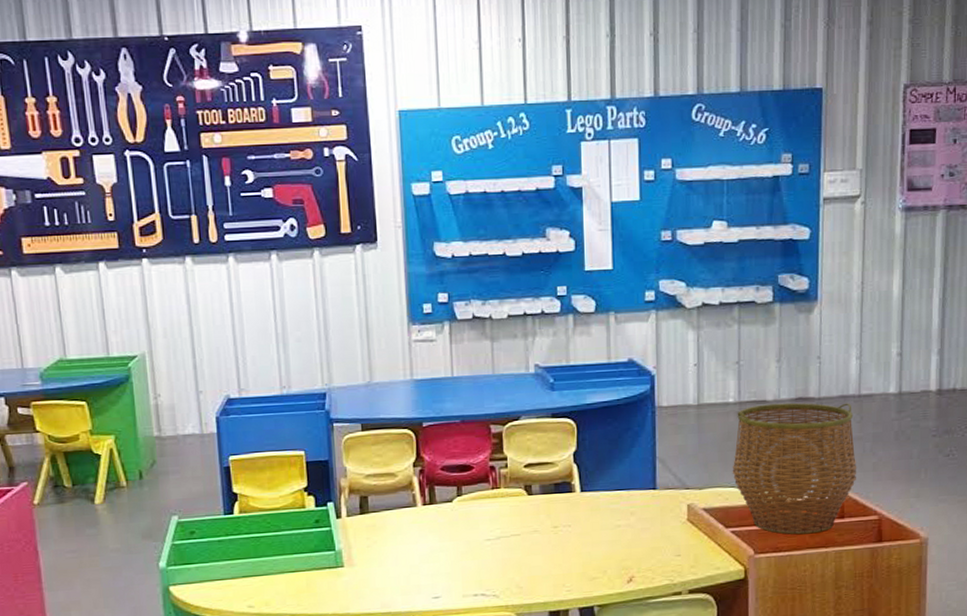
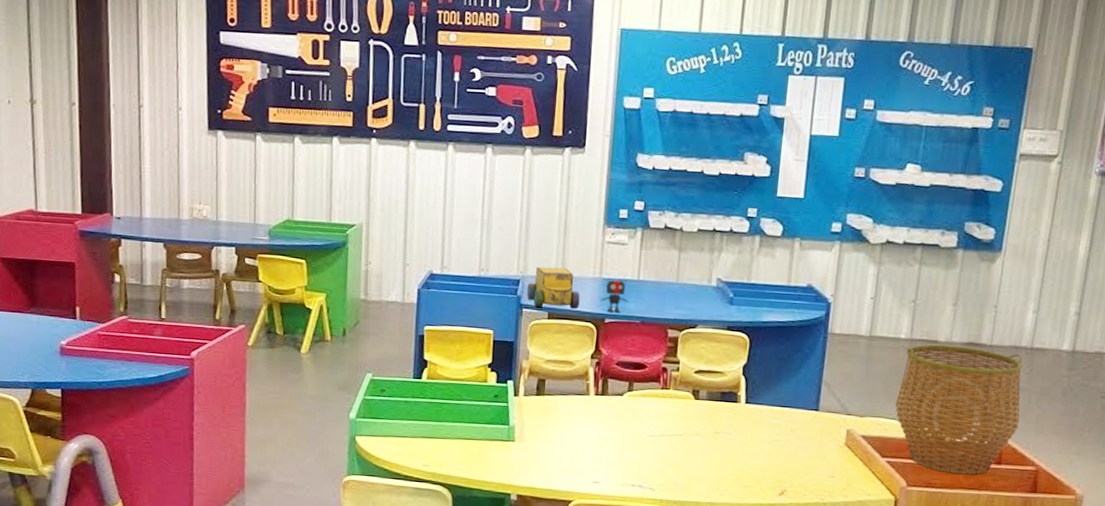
toy truck: none [334,374,394,421] -> present [526,266,580,309]
toy robot: none [415,373,445,416] -> present [601,274,629,313]

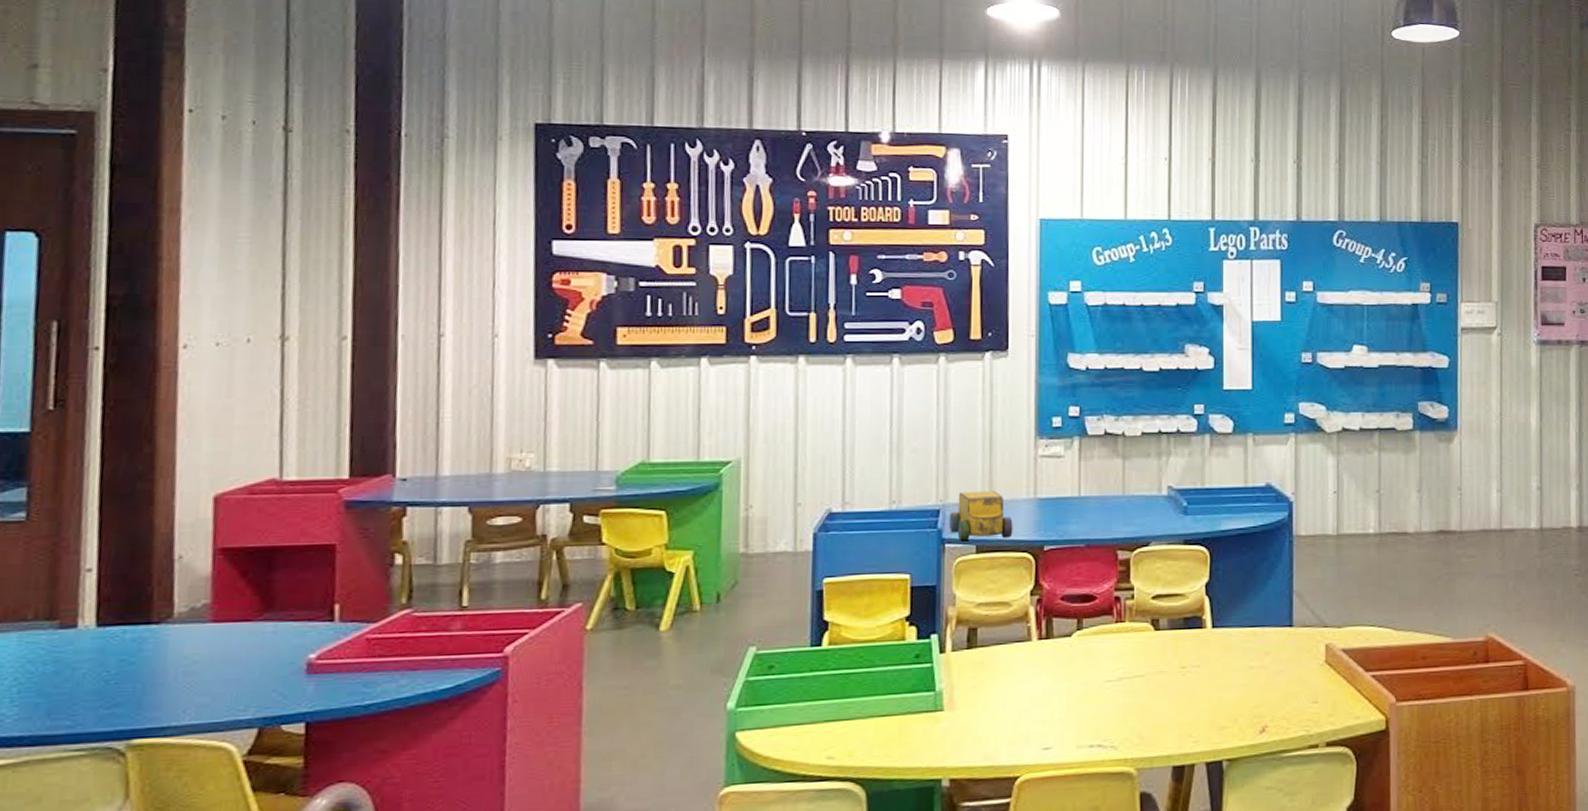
toy robot: present [601,274,629,313] -> none [1037,492,1070,539]
basket: present [894,344,1024,475] -> none [1372,535,1501,681]

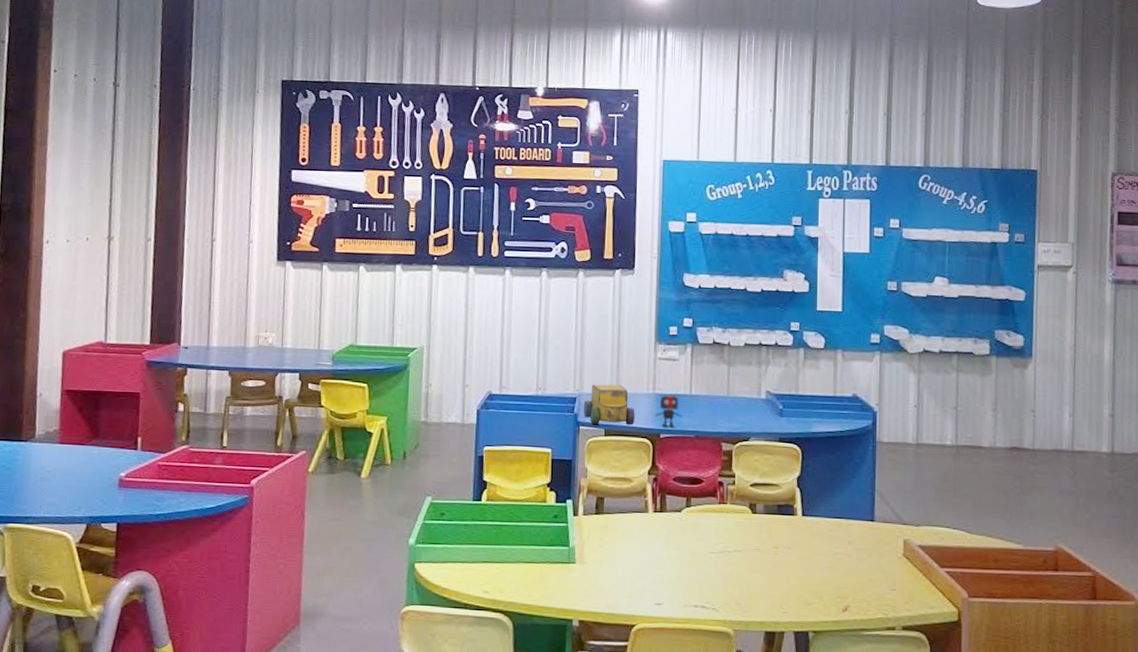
toy robot: none [1037,492,1070,539] -> present [655,389,683,428]

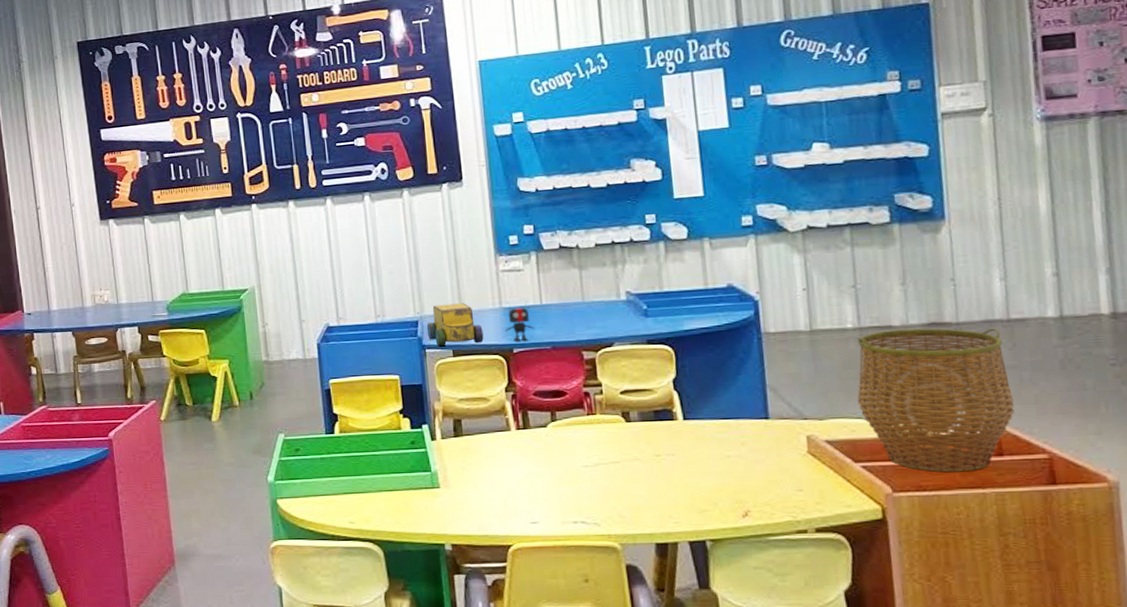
basket: none [948,450,1071,583] -> present [856,328,1015,473]

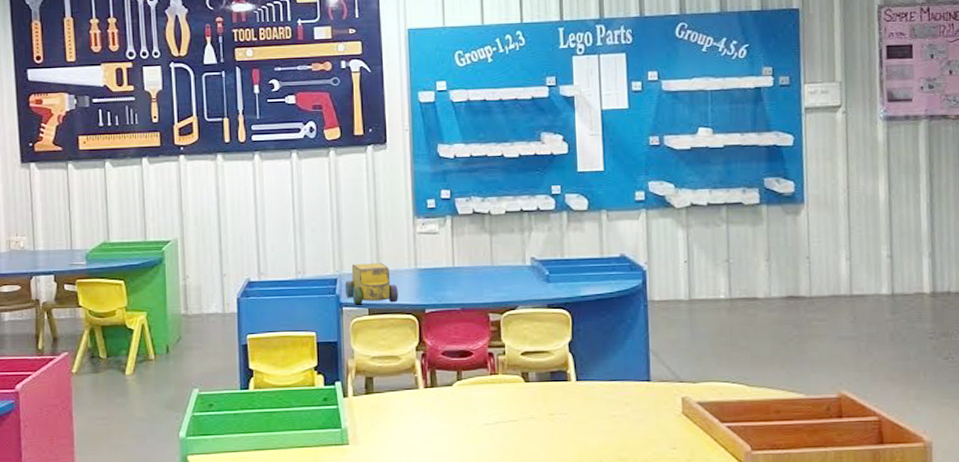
toy robot: present [505,301,535,342] -> none [419,263,447,303]
basket: present [856,328,1015,473] -> none [725,301,853,433]

